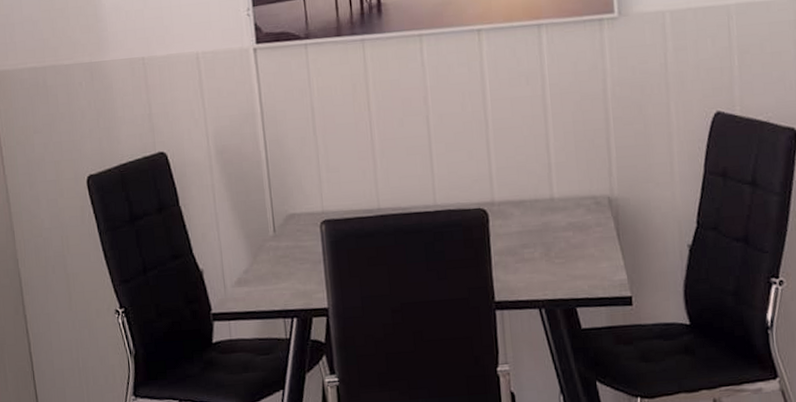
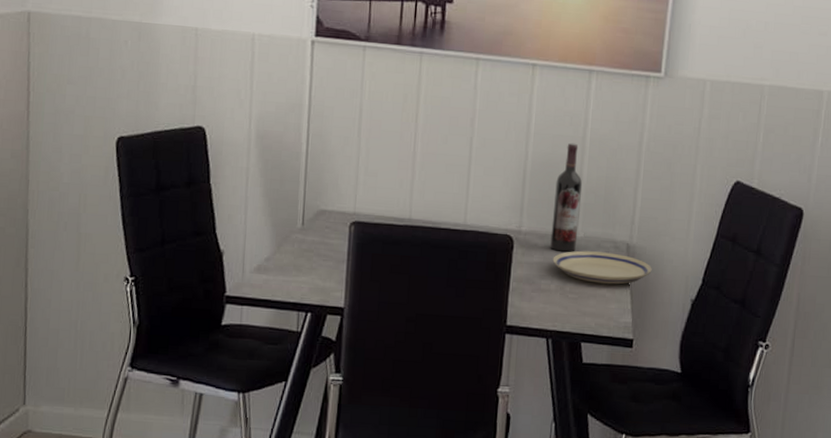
wine bottle: none [522,102,554,217] -> present [550,142,583,252]
plate: none [532,209,640,244] -> present [552,250,652,285]

